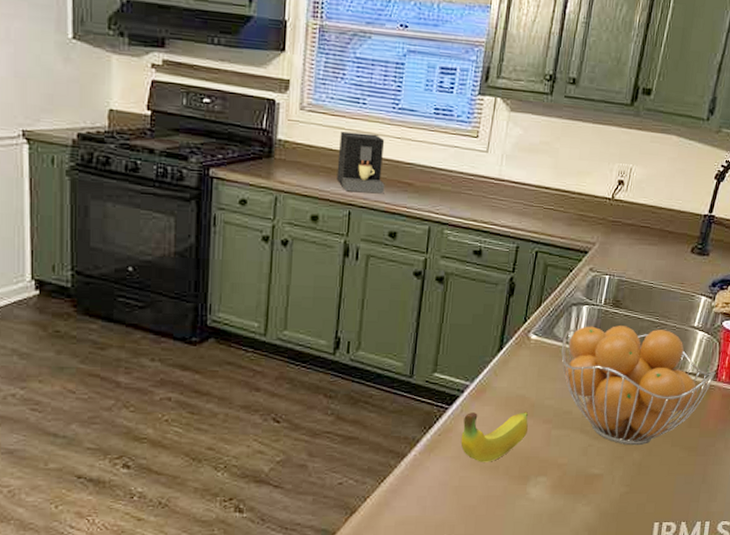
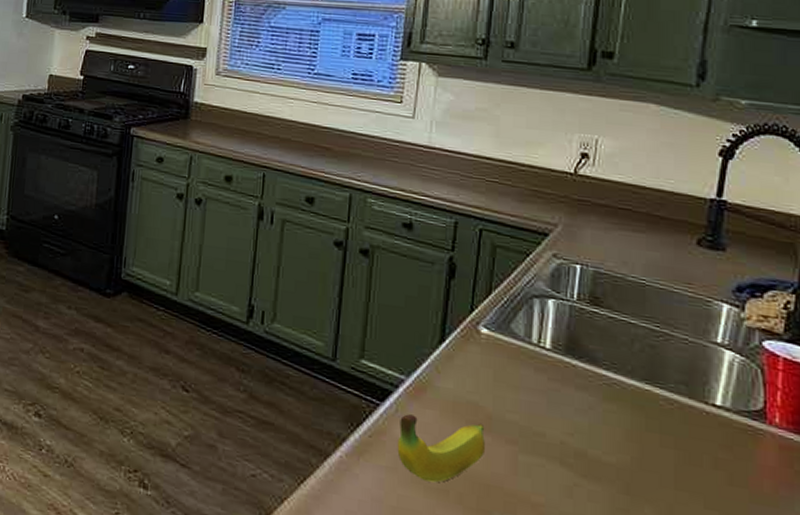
coffee maker: present [336,131,385,194] -> none [251,95,301,158]
fruit basket: present [561,326,716,446] -> none [522,325,763,499]

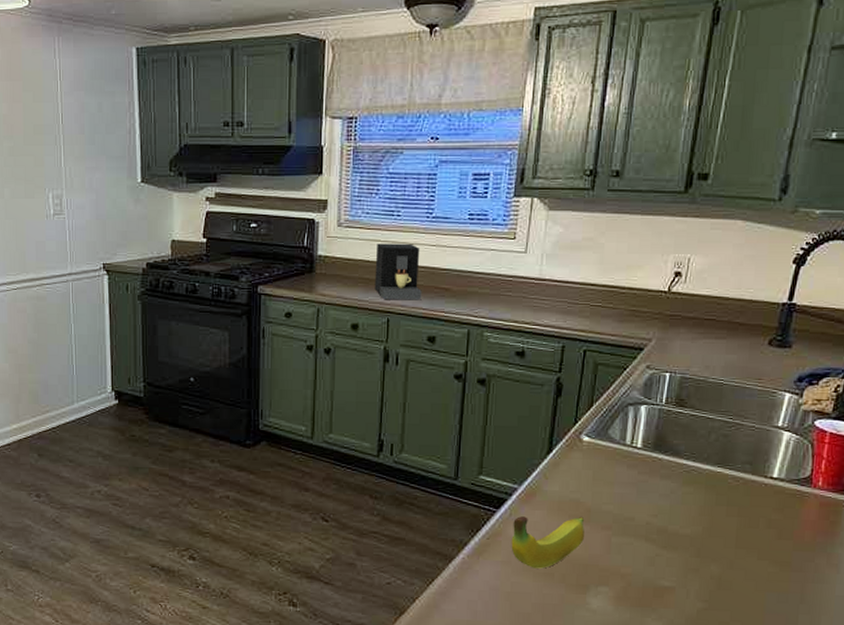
coffee maker: none [251,95,301,158] -> present [374,243,422,300]

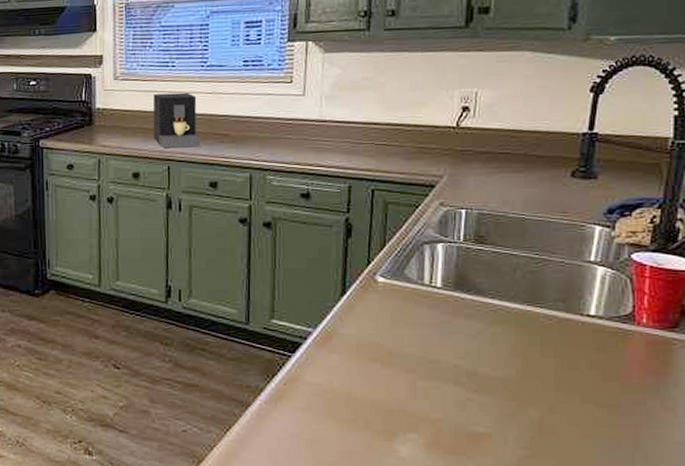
fruit: present [511,516,585,569] -> none [309,359,388,415]

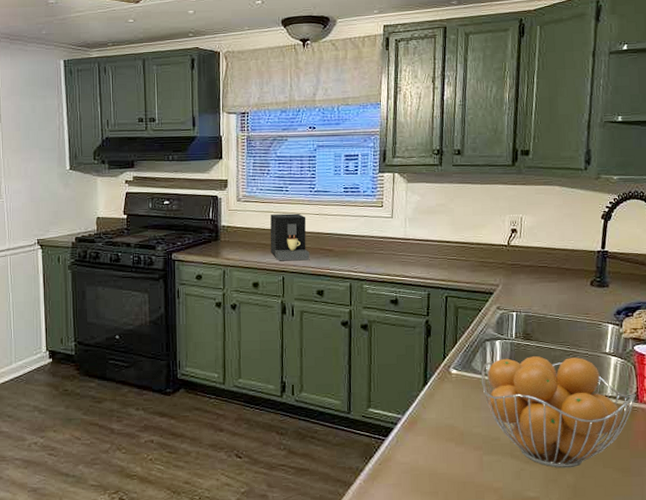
fruit basket: none [416,264,632,401] -> present [481,356,636,468]

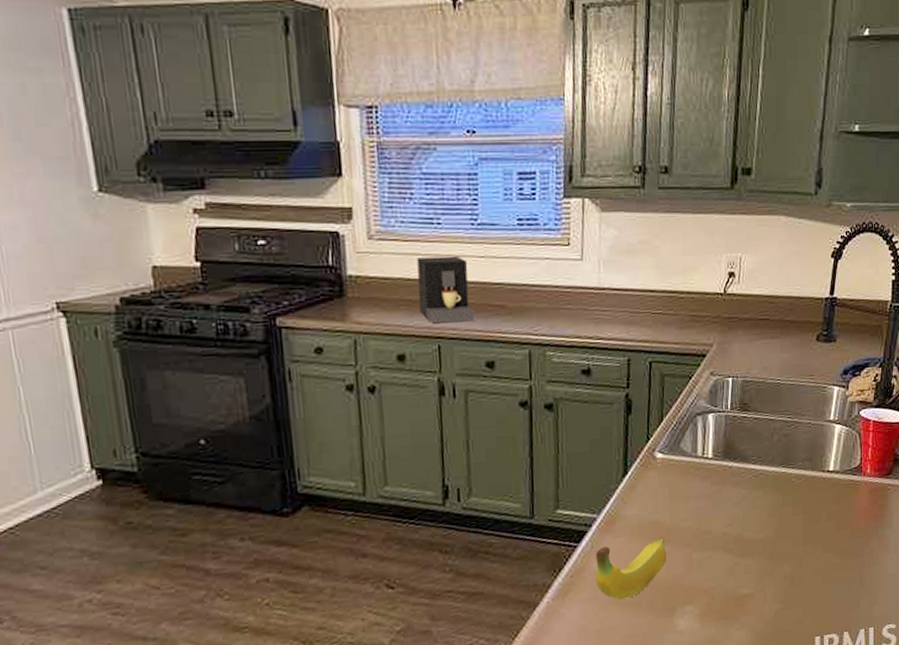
fruit: none [399,439,461,489] -> present [595,537,667,600]
fruit basket: present [481,356,636,468] -> none [691,428,860,558]

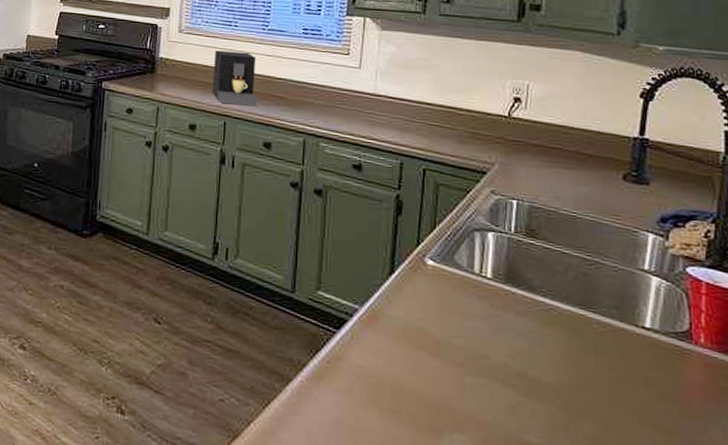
fruit: present [595,537,667,600] -> none [353,341,435,404]

